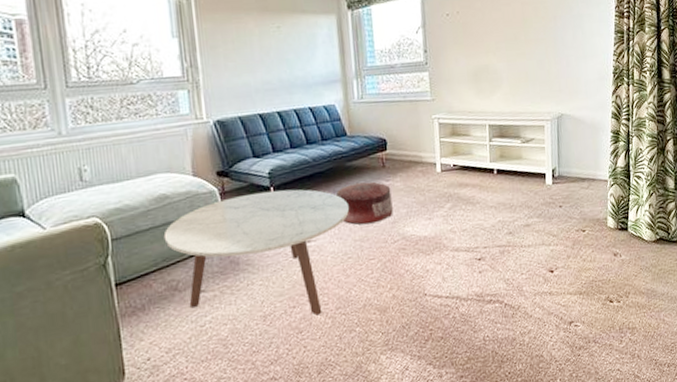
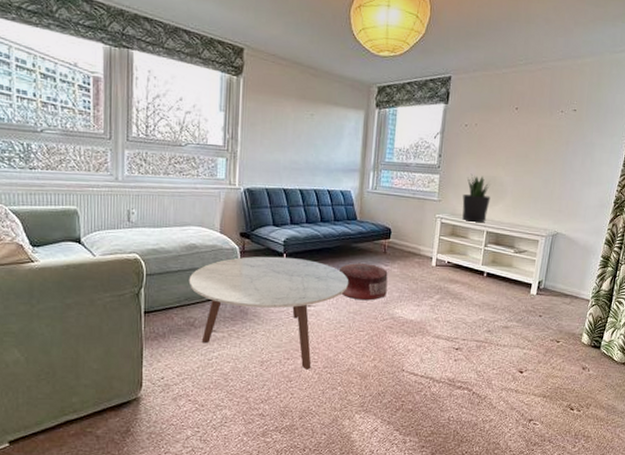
planter: none [457,65,487,118] -> present [462,173,491,222]

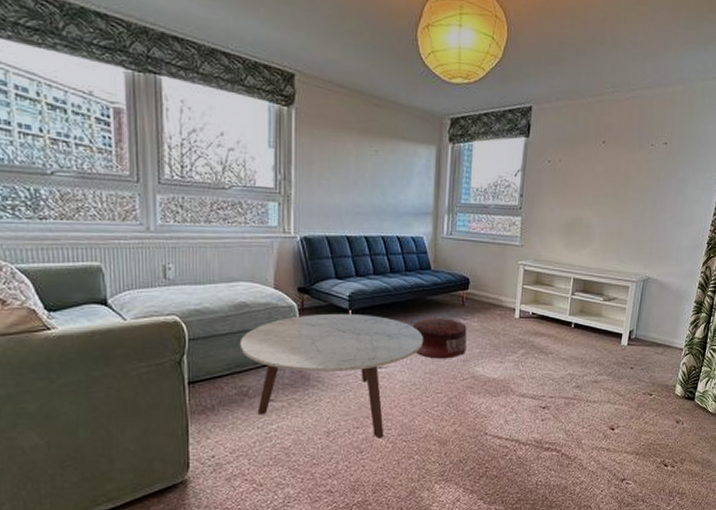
planter: present [462,173,491,222] -> none [546,215,577,268]

